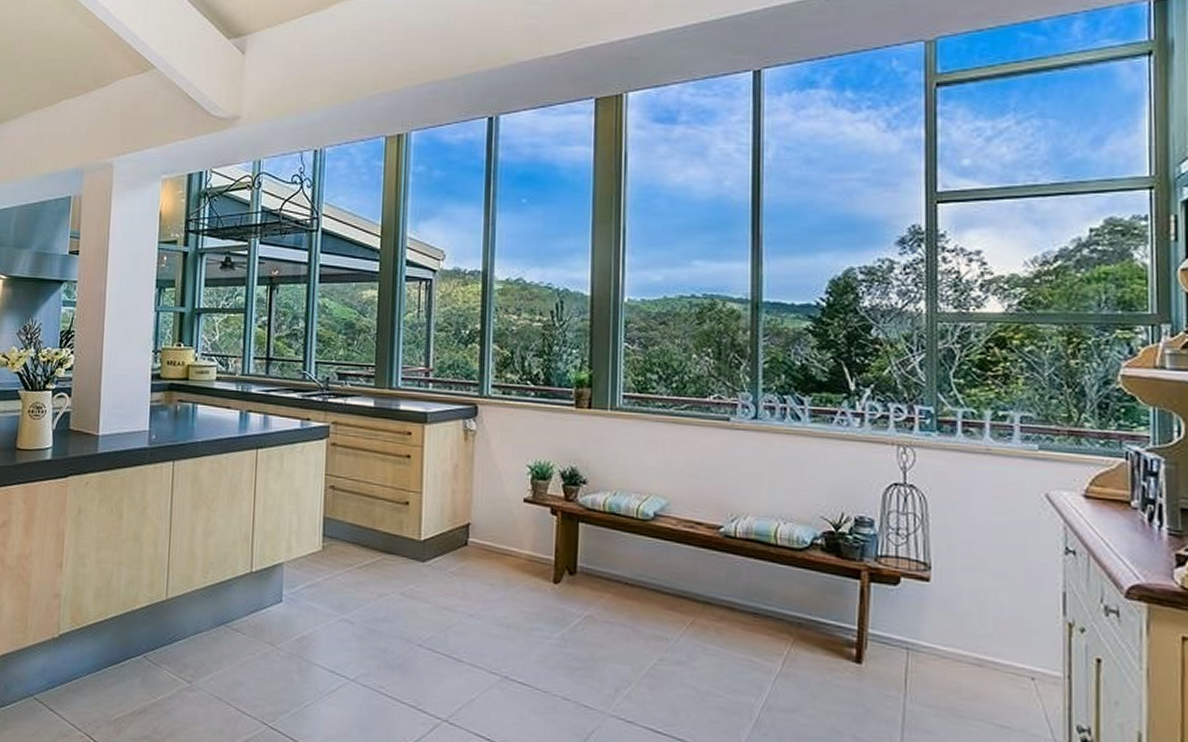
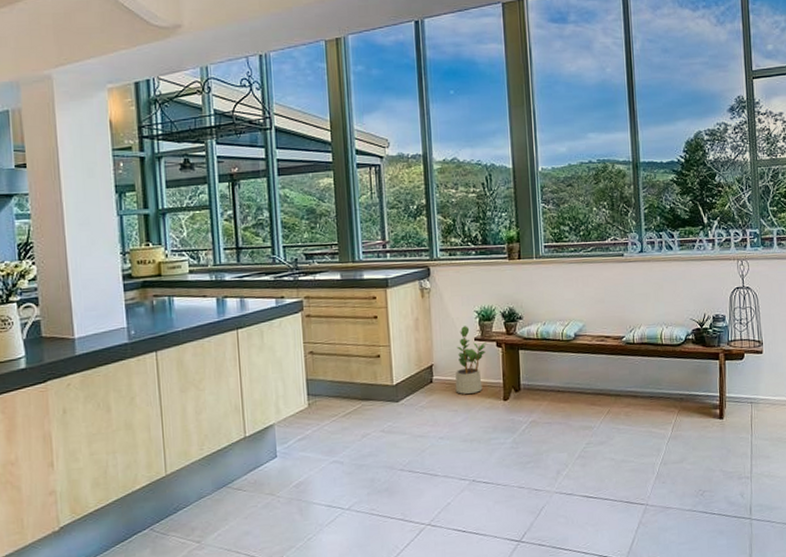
potted plant: none [494,482,540,567] -> present [455,326,488,394]

